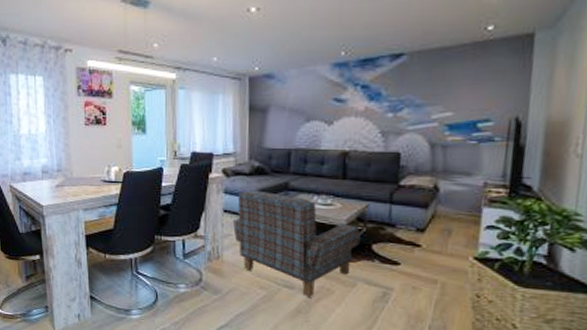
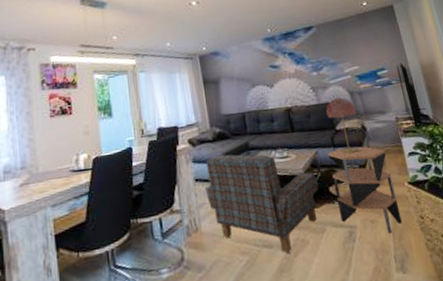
side table: none [377,205,456,304] -> present [327,146,402,234]
table lamp: none [392,148,432,214] -> present [325,97,359,153]

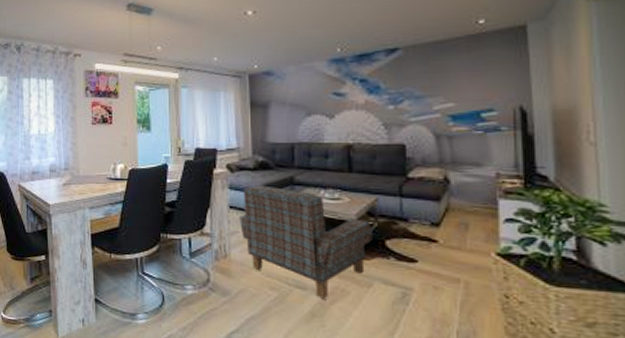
table lamp: present [325,97,359,153] -> none [398,139,439,207]
side table: present [327,146,402,234] -> none [390,198,477,306]

